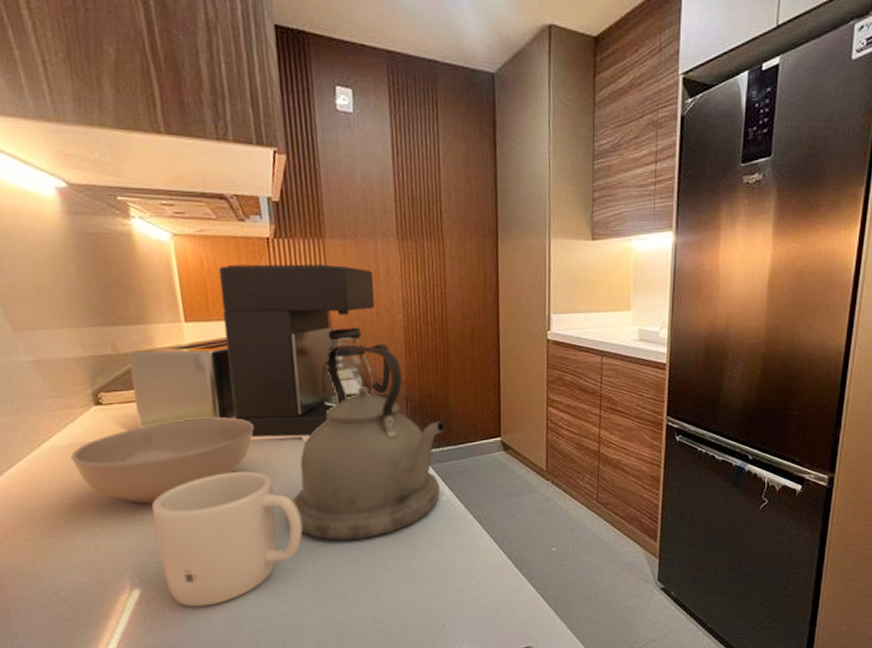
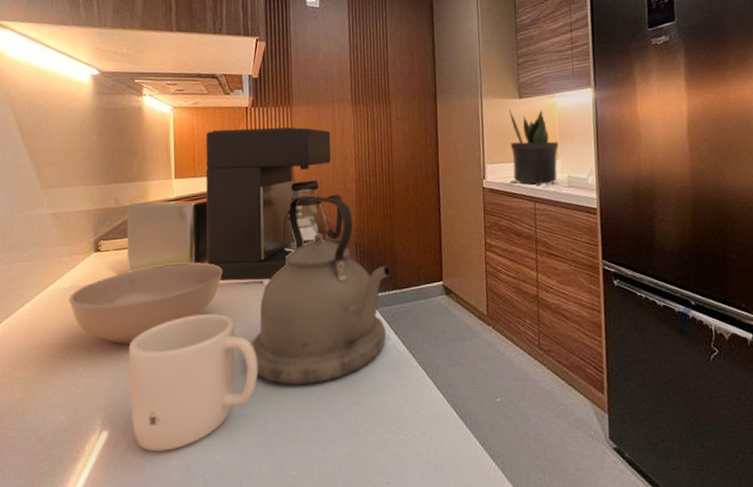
planter: none [579,252,632,338] -> present [508,109,559,185]

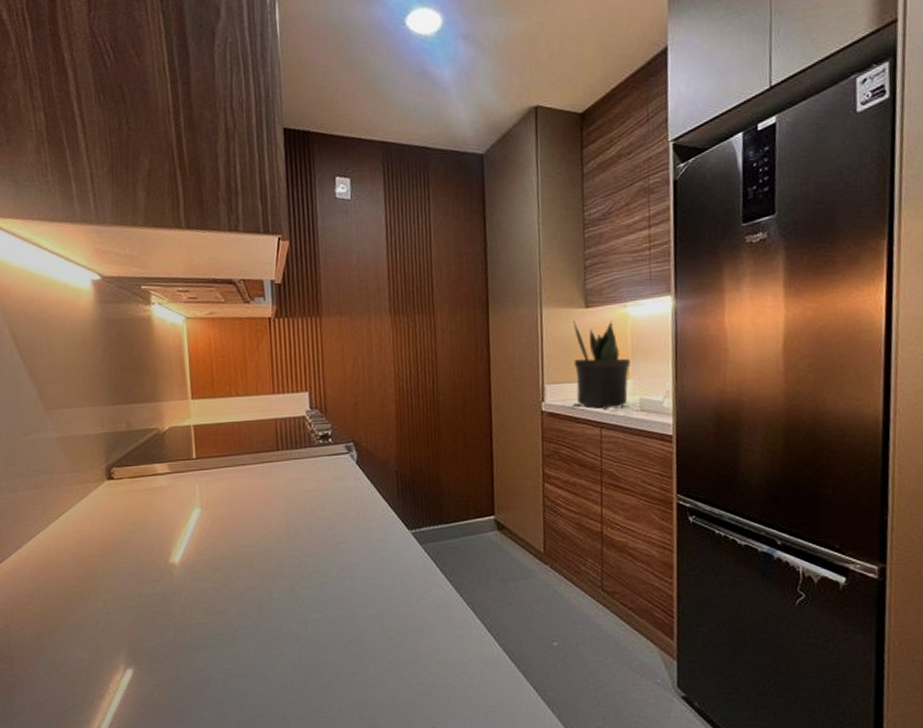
bowl: present [69,262,223,346] -> none [82,492,249,581]
toaster: present [126,190,208,272] -> none [140,412,233,502]
mug: present [128,313,259,452] -> none [149,548,292,691]
coffee maker: present [205,127,343,282] -> none [224,341,382,513]
kettle: present [251,195,392,385] -> none [282,419,437,625]

